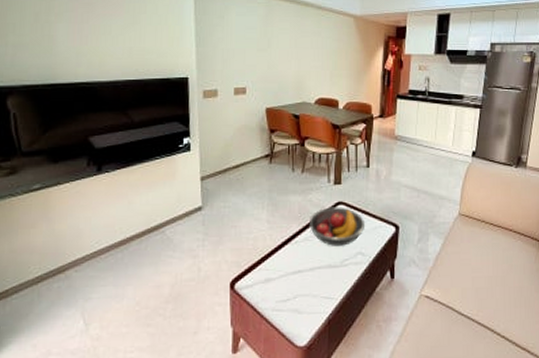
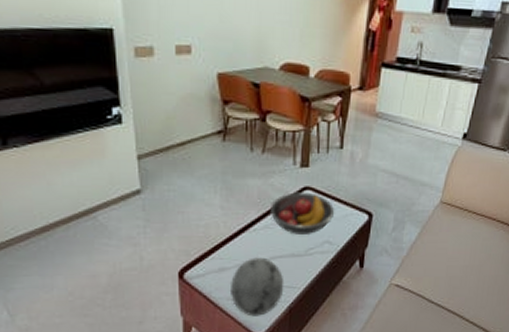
decorative orb: none [275,268,323,328] -> present [231,257,284,317]

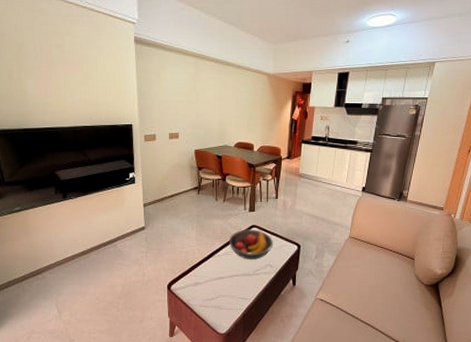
decorative orb: present [231,257,284,317] -> none [202,276,239,320]

